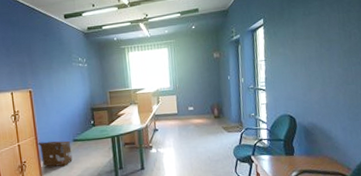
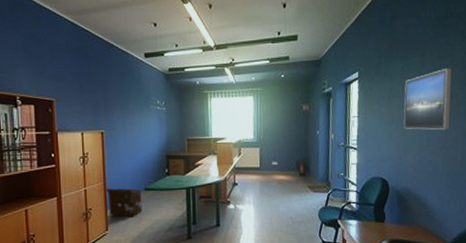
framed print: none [306,9,350,69] -> present [403,68,453,130]

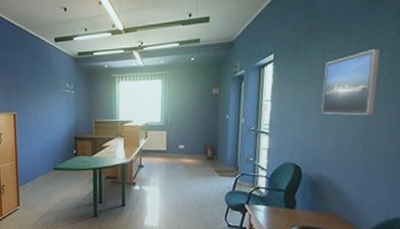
cardboard box: present [106,188,142,217] -> none [18,167,51,195]

